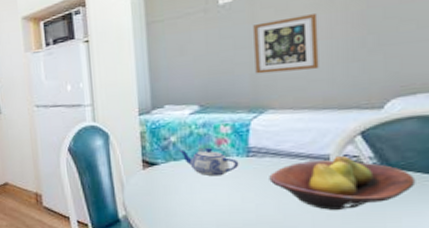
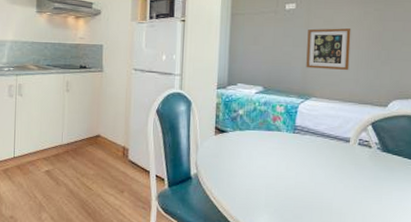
teapot: present [179,148,239,177] -> none [244,122,287,147]
fruit bowl: present [269,155,416,210] -> none [307,139,403,182]

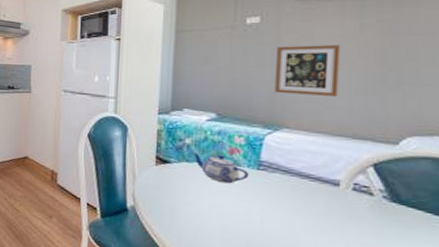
teapot: none [244,122,287,147] -> present [192,153,249,184]

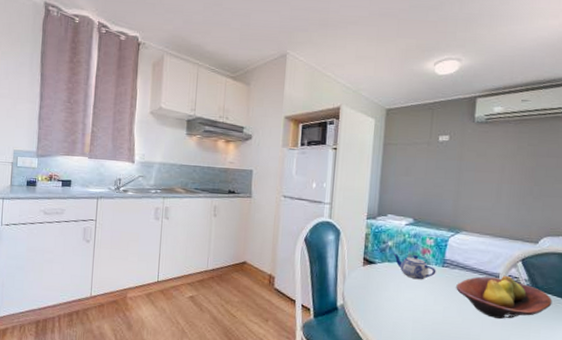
wall art: present [275,45,341,98] -> none [457,161,504,206]
fruit bowl: none [277,183,426,238] -> present [456,275,552,319]

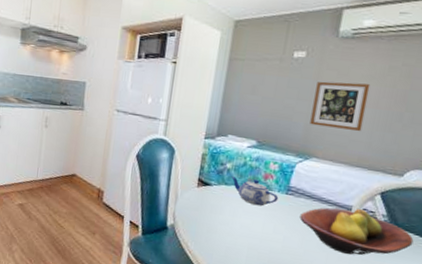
wall art: none [457,161,504,206] -> present [309,81,371,132]

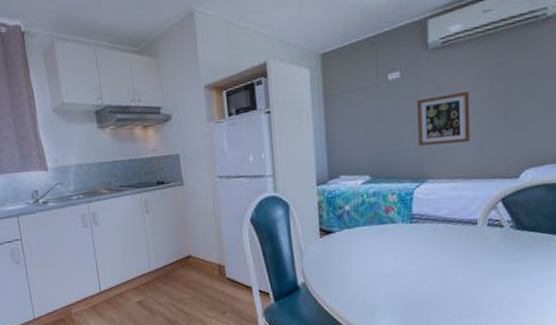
teapot: present [231,176,279,206] -> none [353,215,404,242]
fruit bowl: present [299,207,414,255] -> none [429,220,542,269]

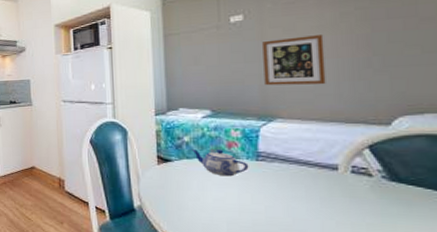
teapot: none [353,215,404,242] -> present [192,149,249,177]

